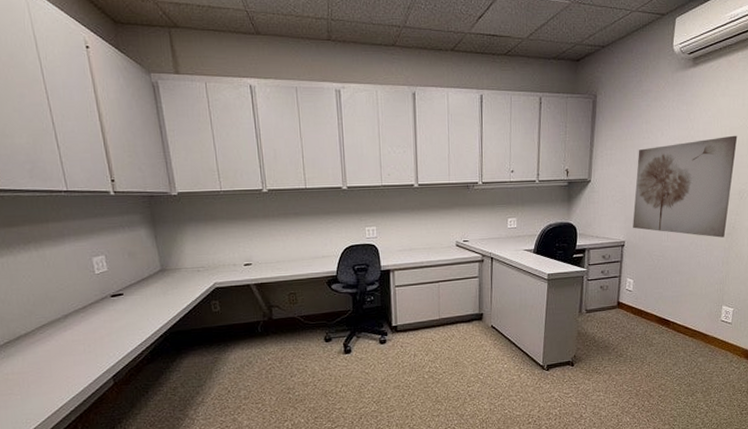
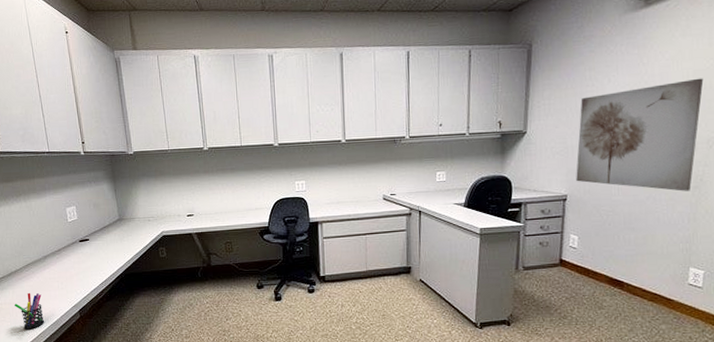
pen holder: none [25,358,68,403] -> present [14,292,45,330]

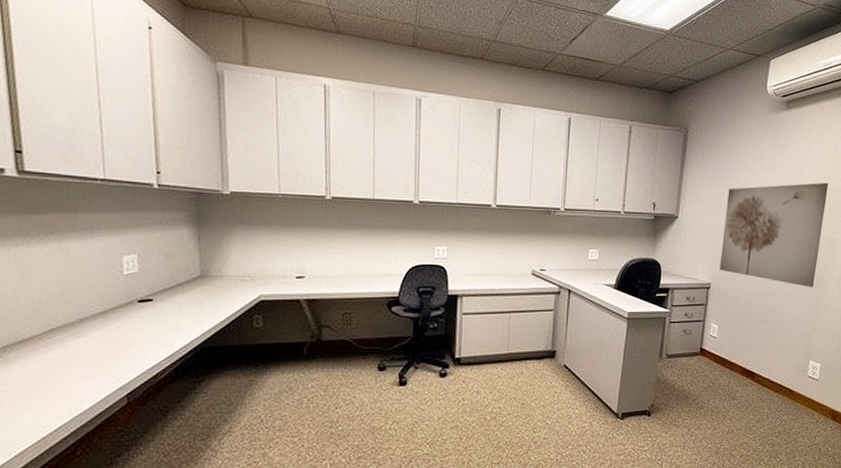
pen holder: present [14,292,45,330] -> none [22,368,71,420]

